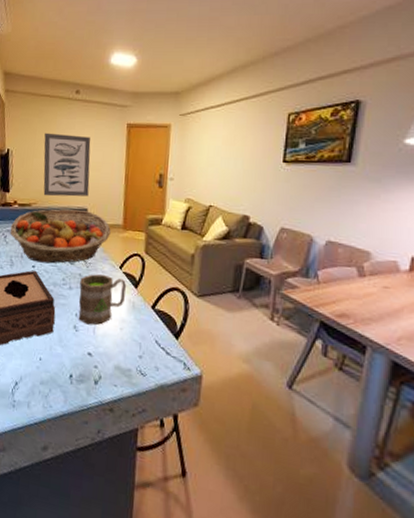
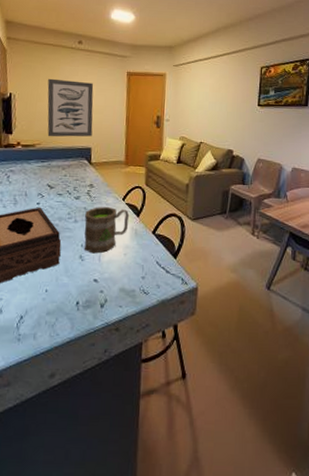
fruit basket: present [9,209,111,264] -> none [13,149,114,200]

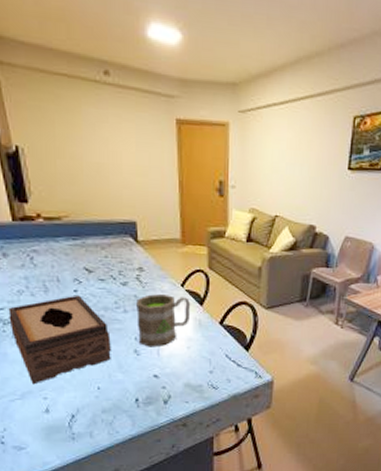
wall art: present [47,78,94,137] -> none [67,125,136,208]

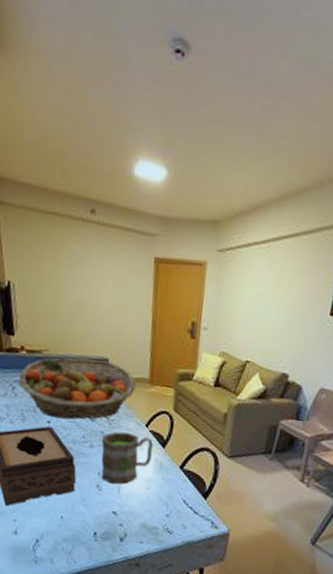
fruit basket: none [36,223,167,286] -> present [18,358,136,420]

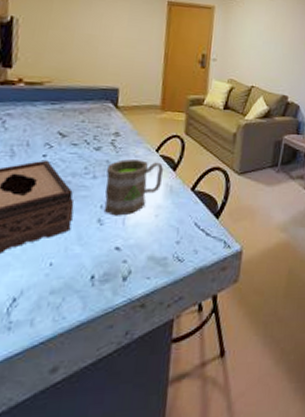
fruit basket: present [18,358,136,420] -> none [10,88,147,151]

